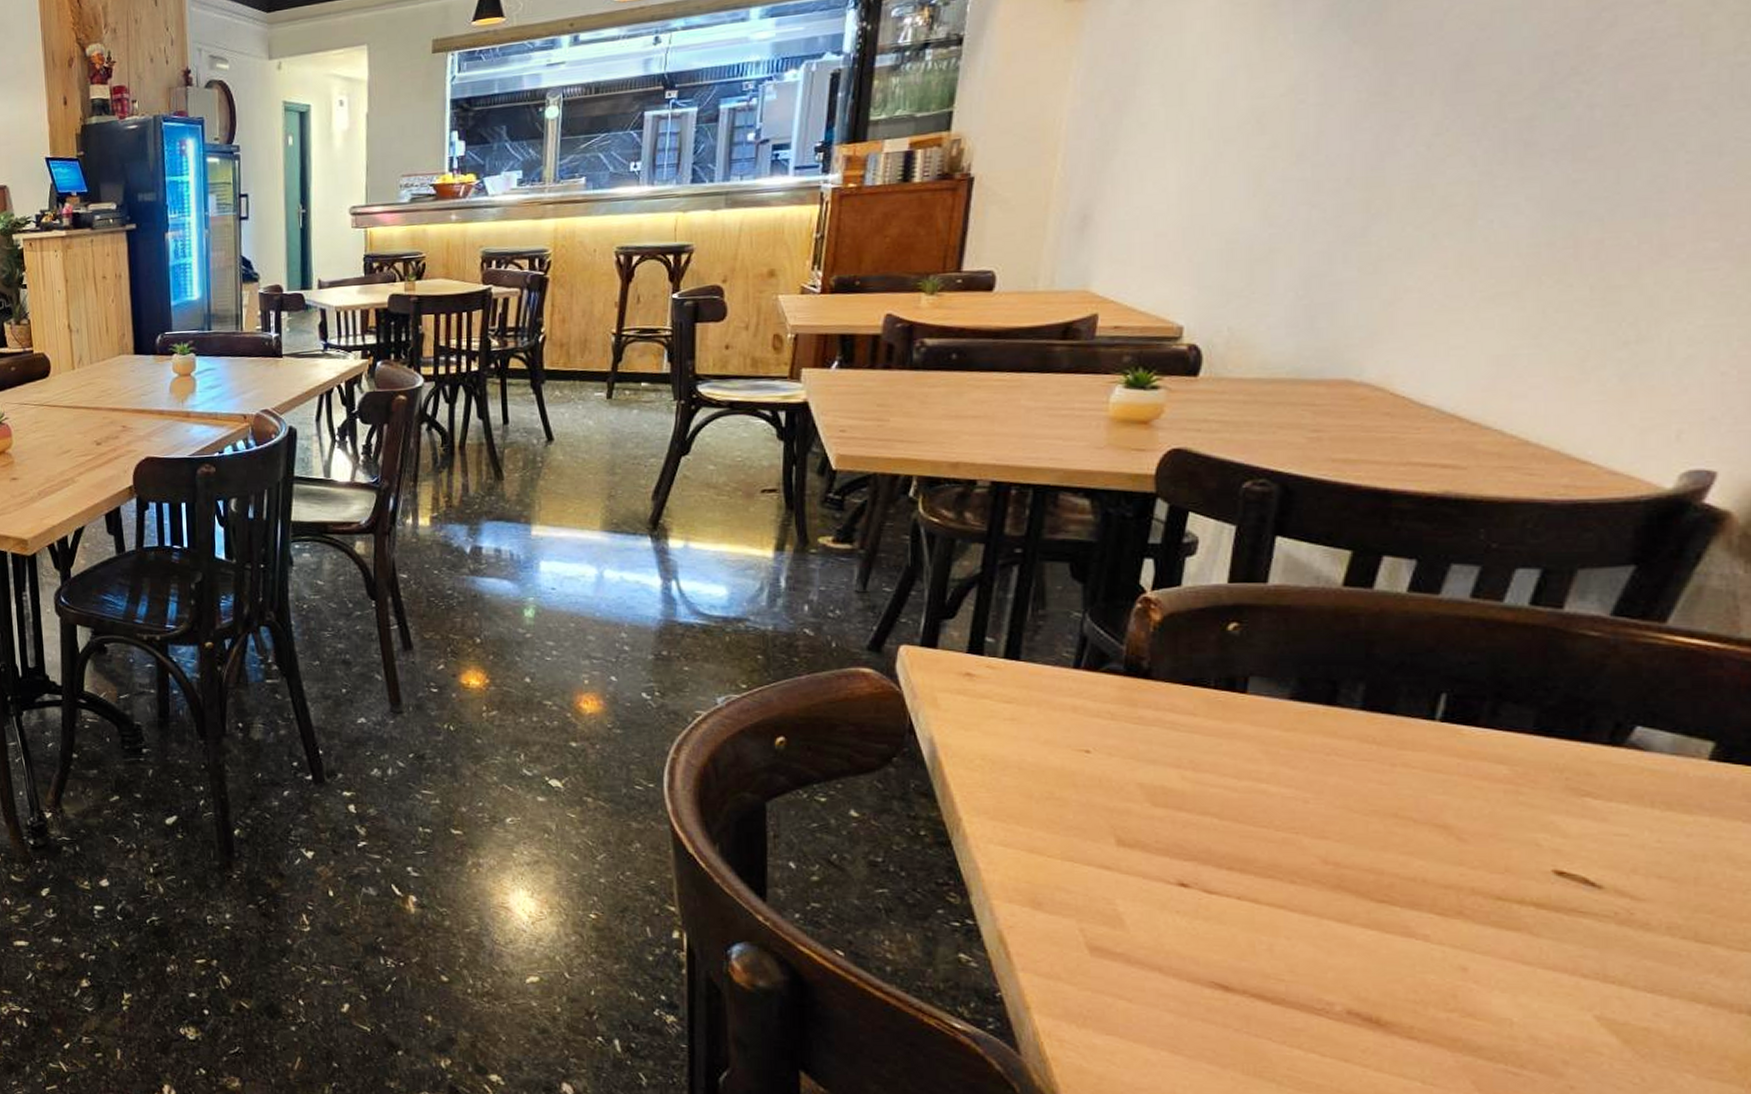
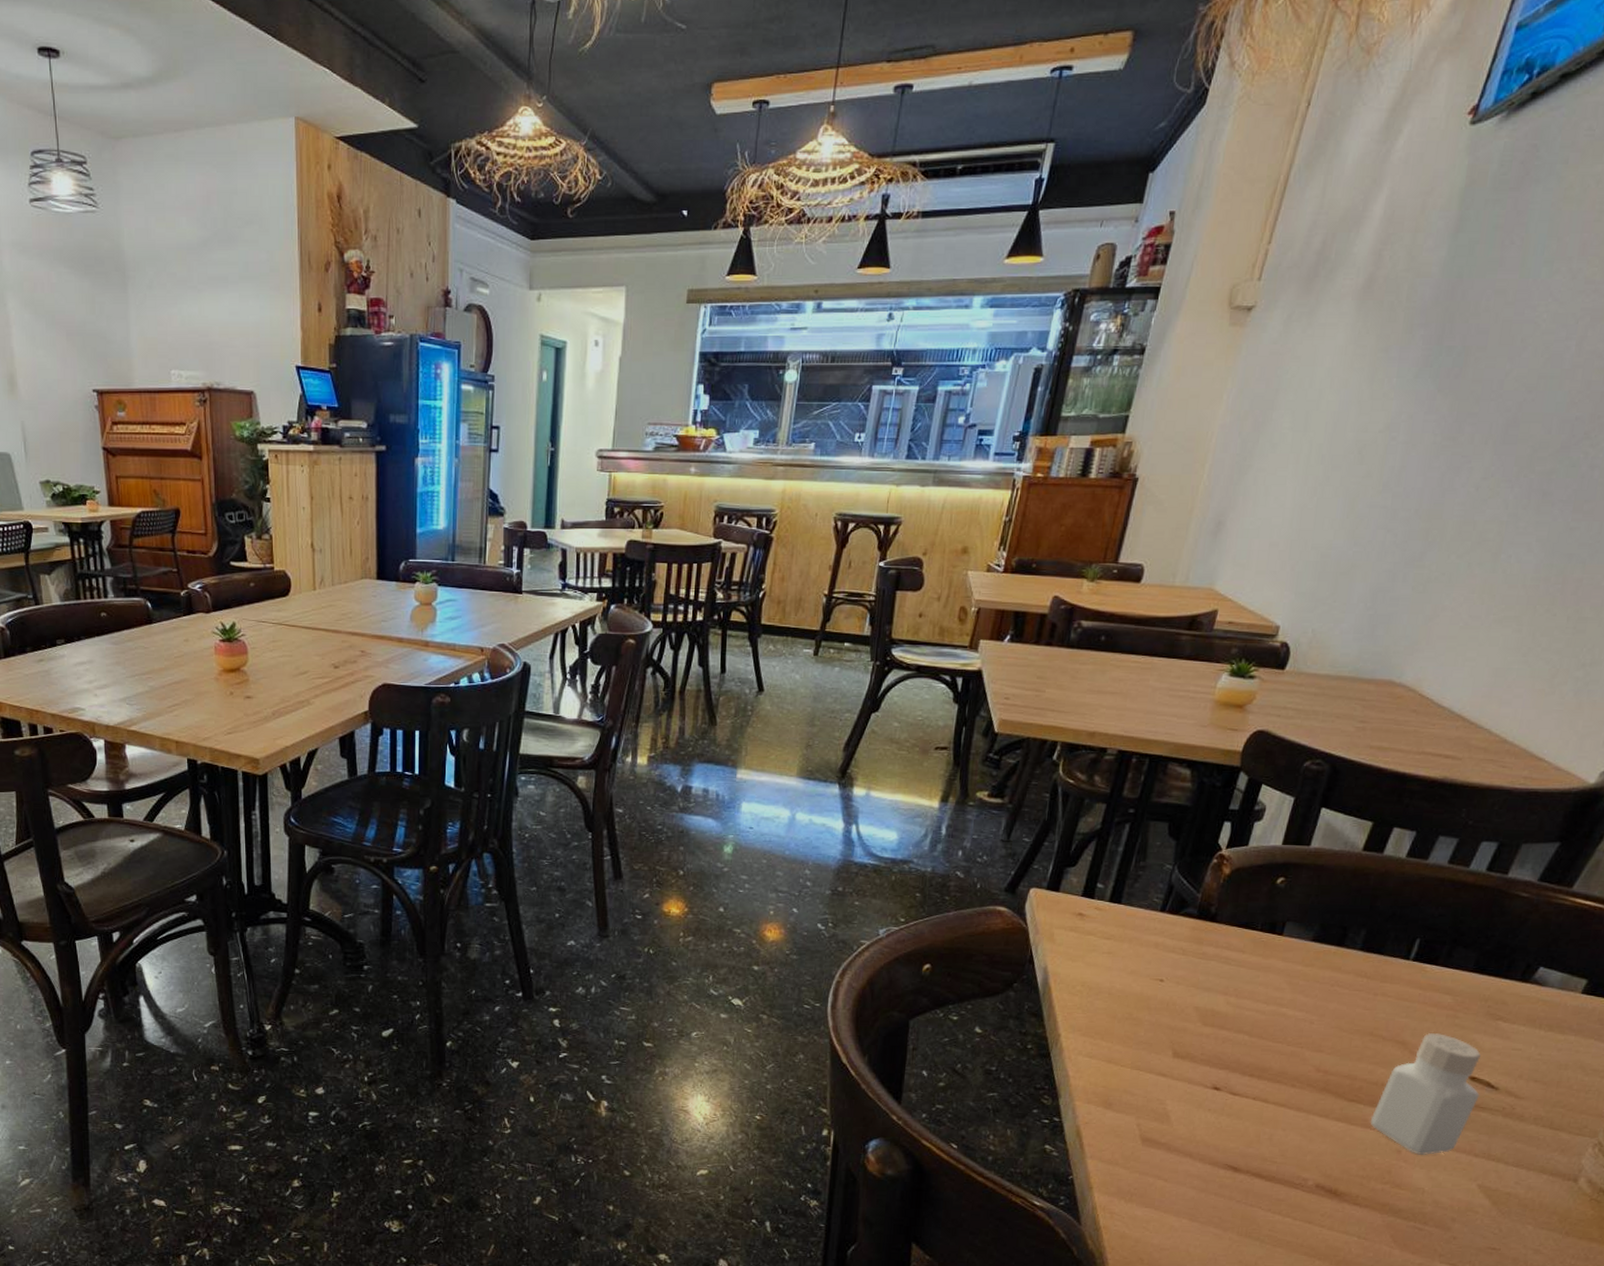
pepper shaker: none [1413,814,1575,976] -> present [1370,1033,1481,1156]

